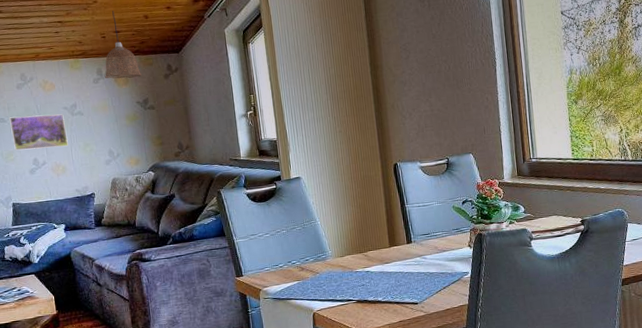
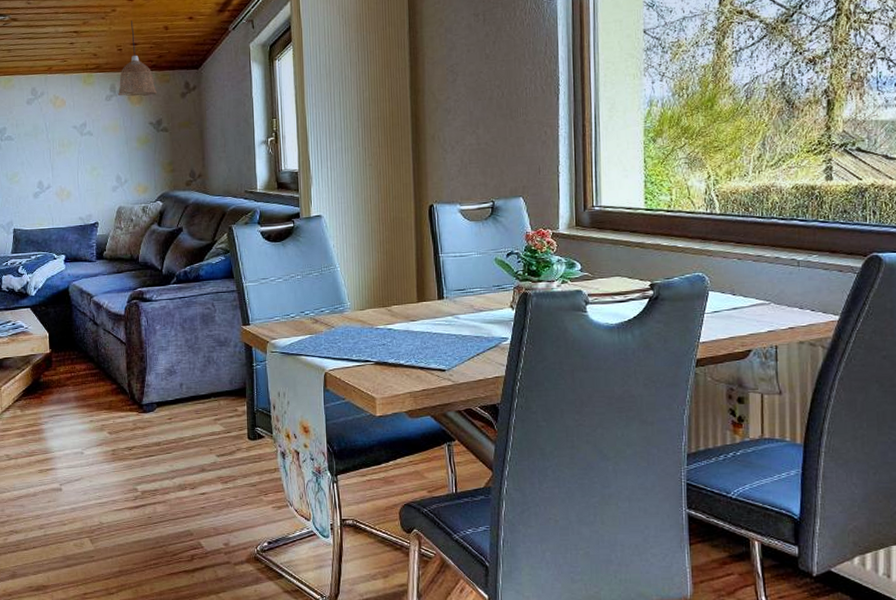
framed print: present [9,114,68,151] -> none [16,133,75,172]

